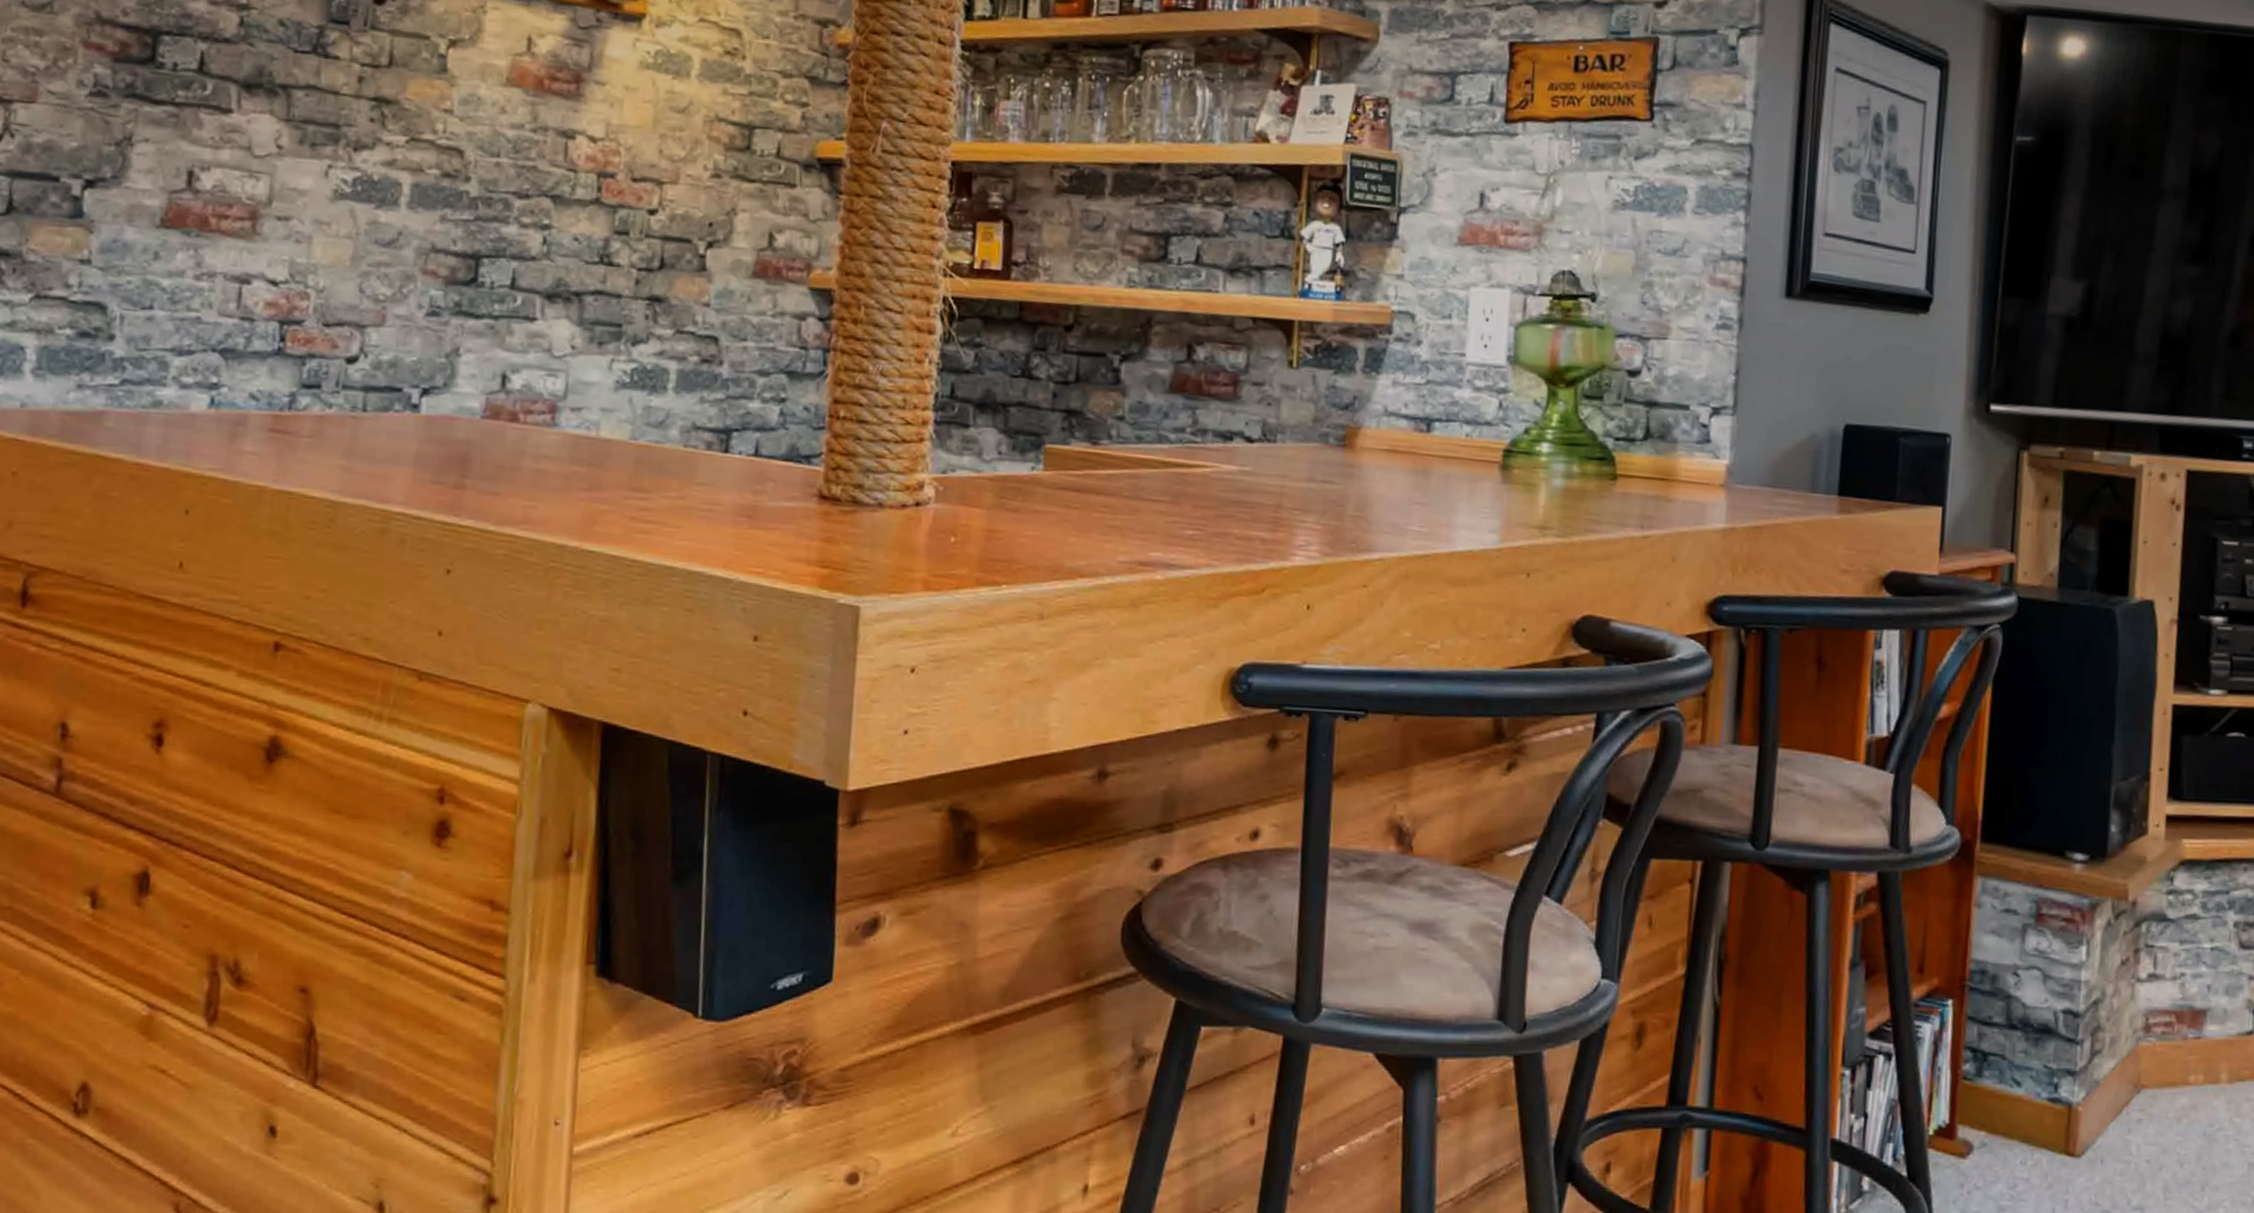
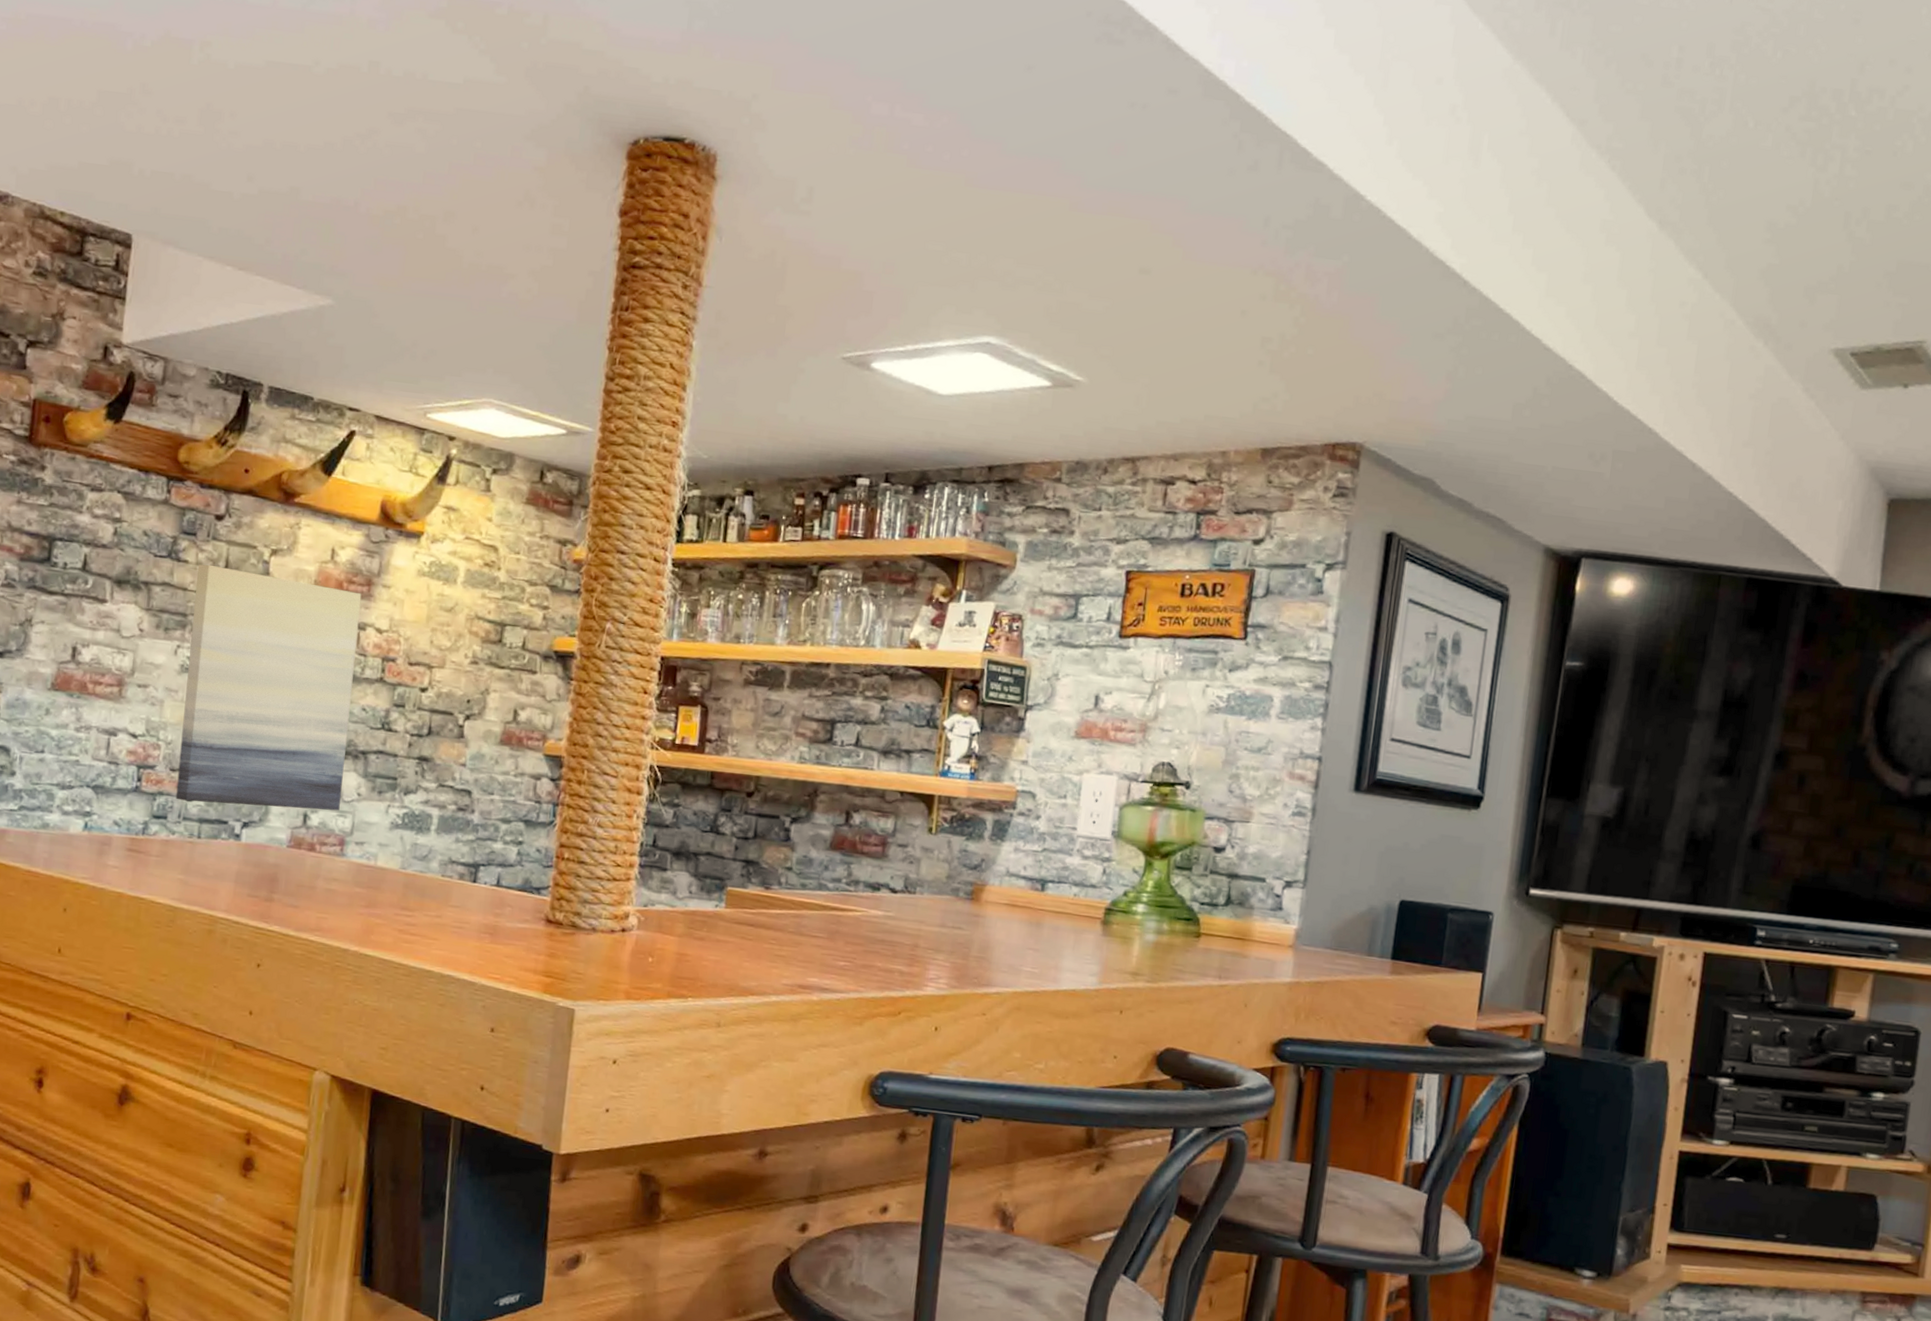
wall art: none [331,60,569,369] -> present [175,564,362,811]

